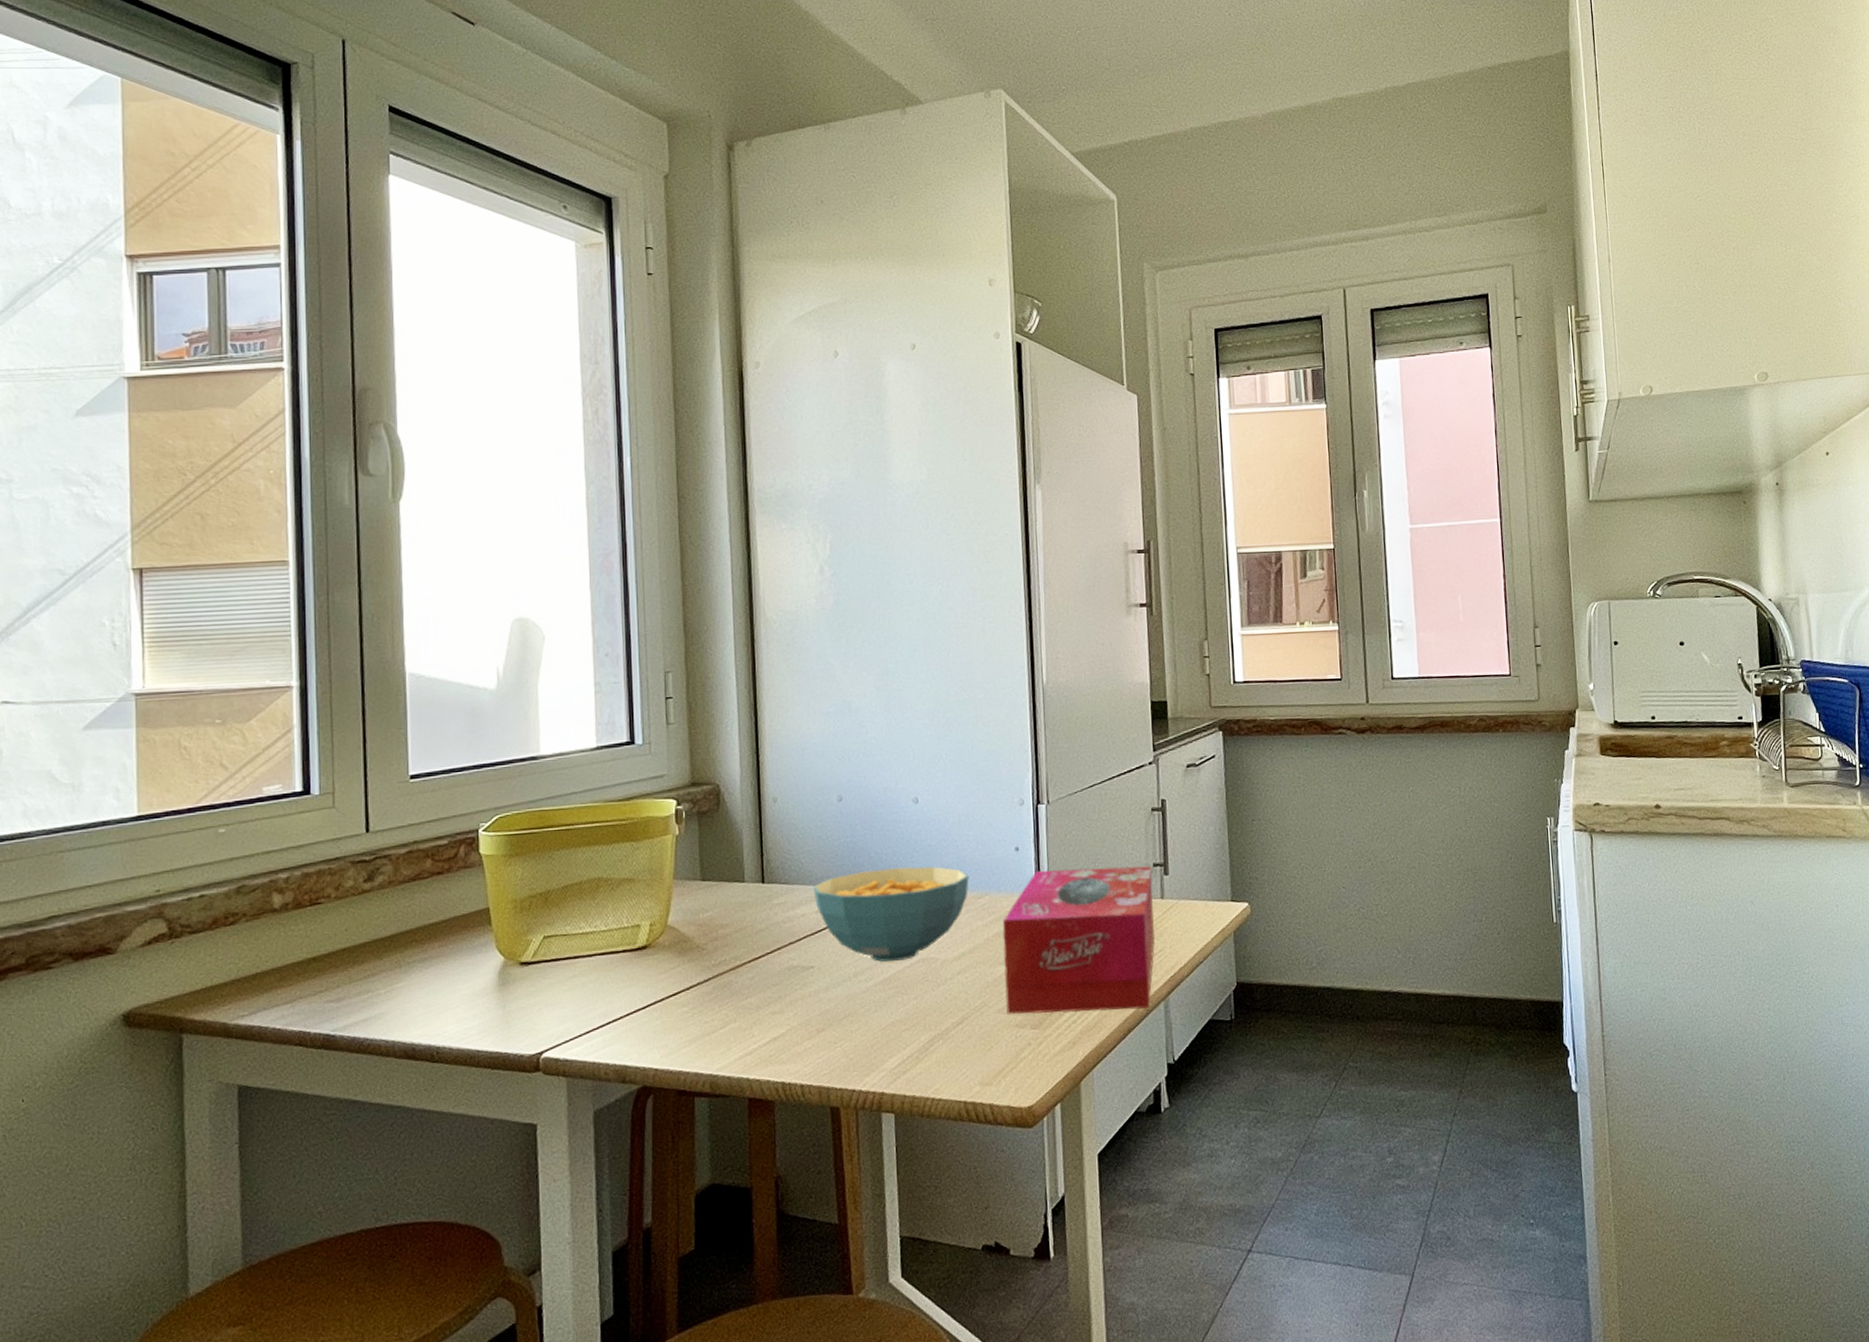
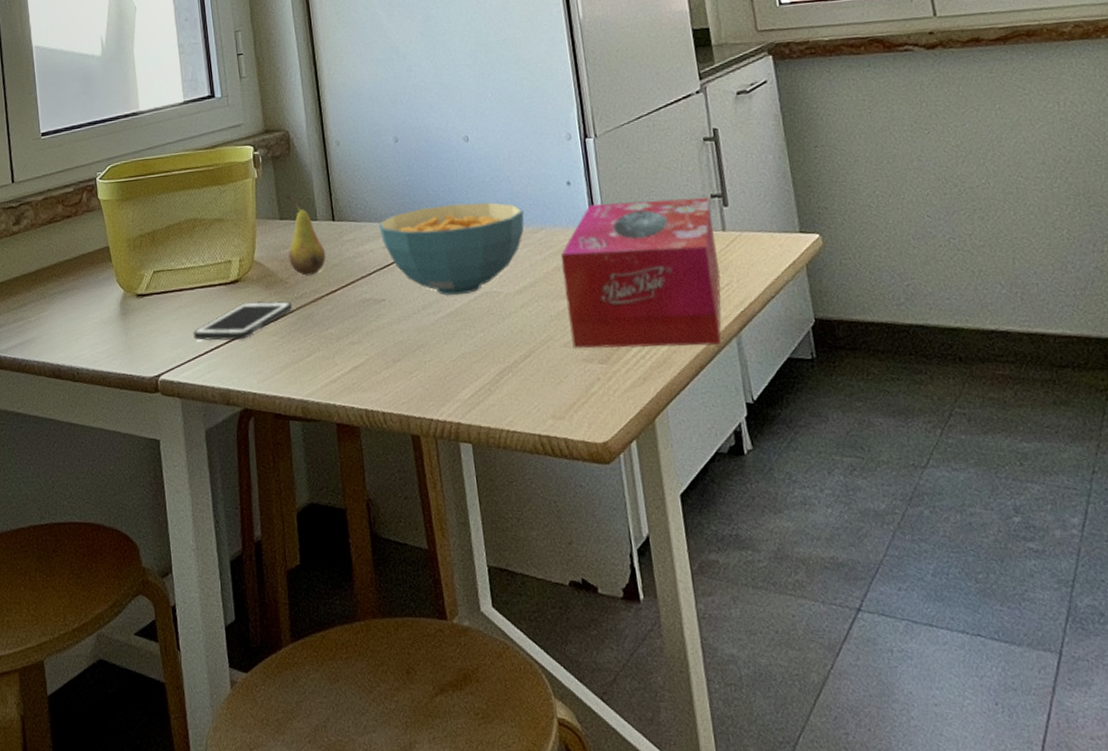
cell phone: none [587,969,709,1013] -> present [193,301,293,341]
fruit: none [707,853,752,942] -> present [287,194,326,276]

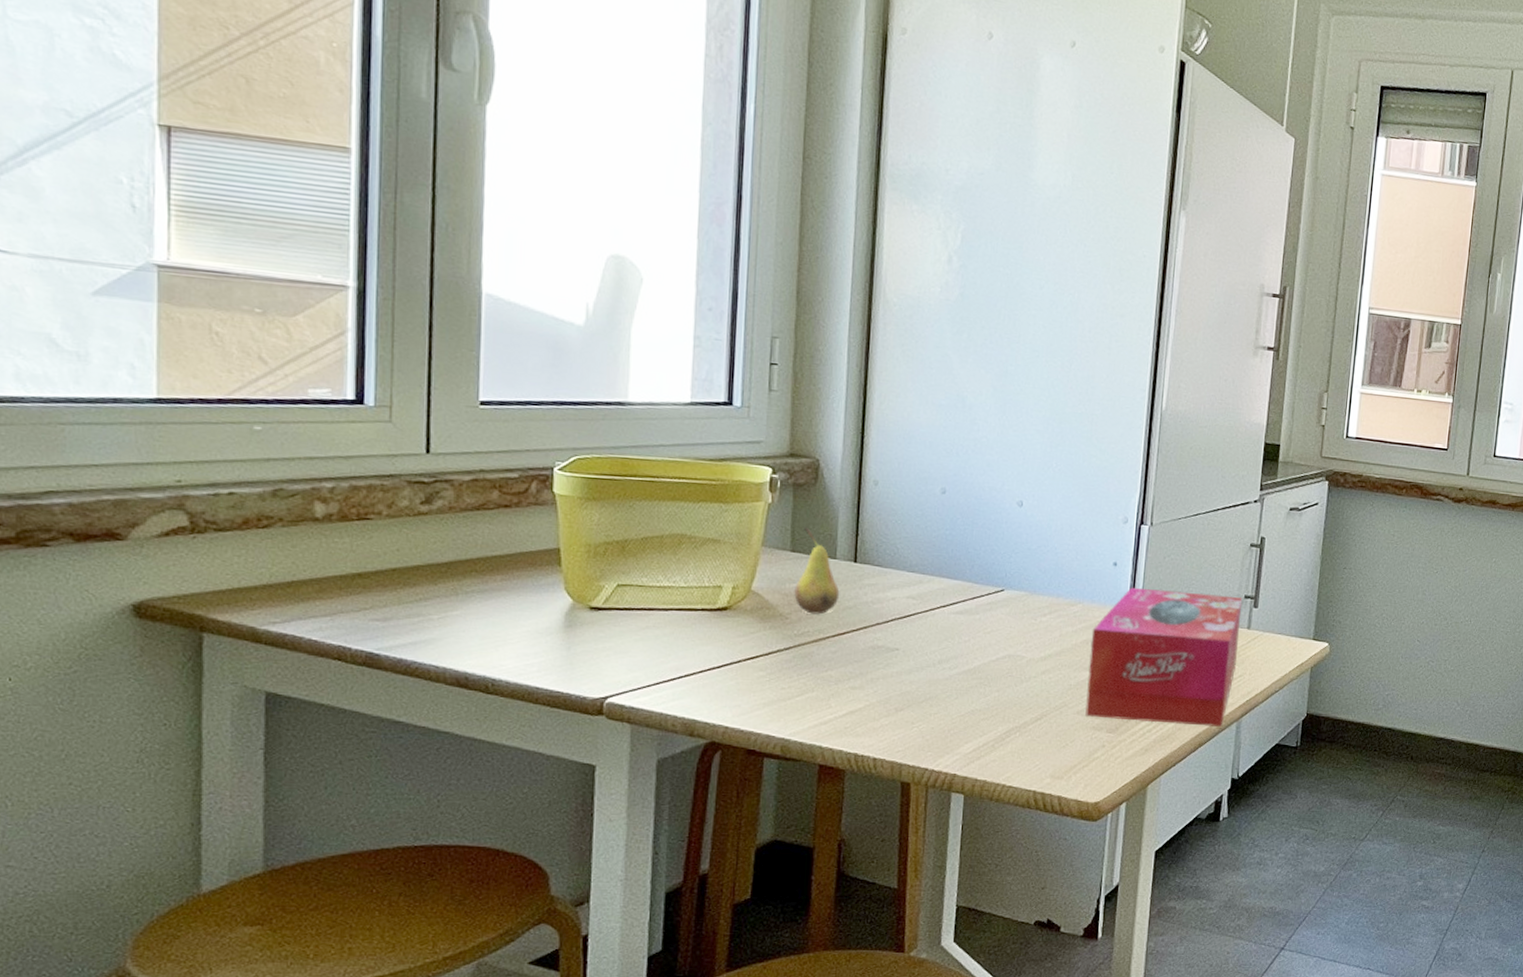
cell phone: present [193,301,293,341] -> none [659,632,790,671]
cereal bowl: present [378,202,525,296] -> none [906,564,1065,655]

